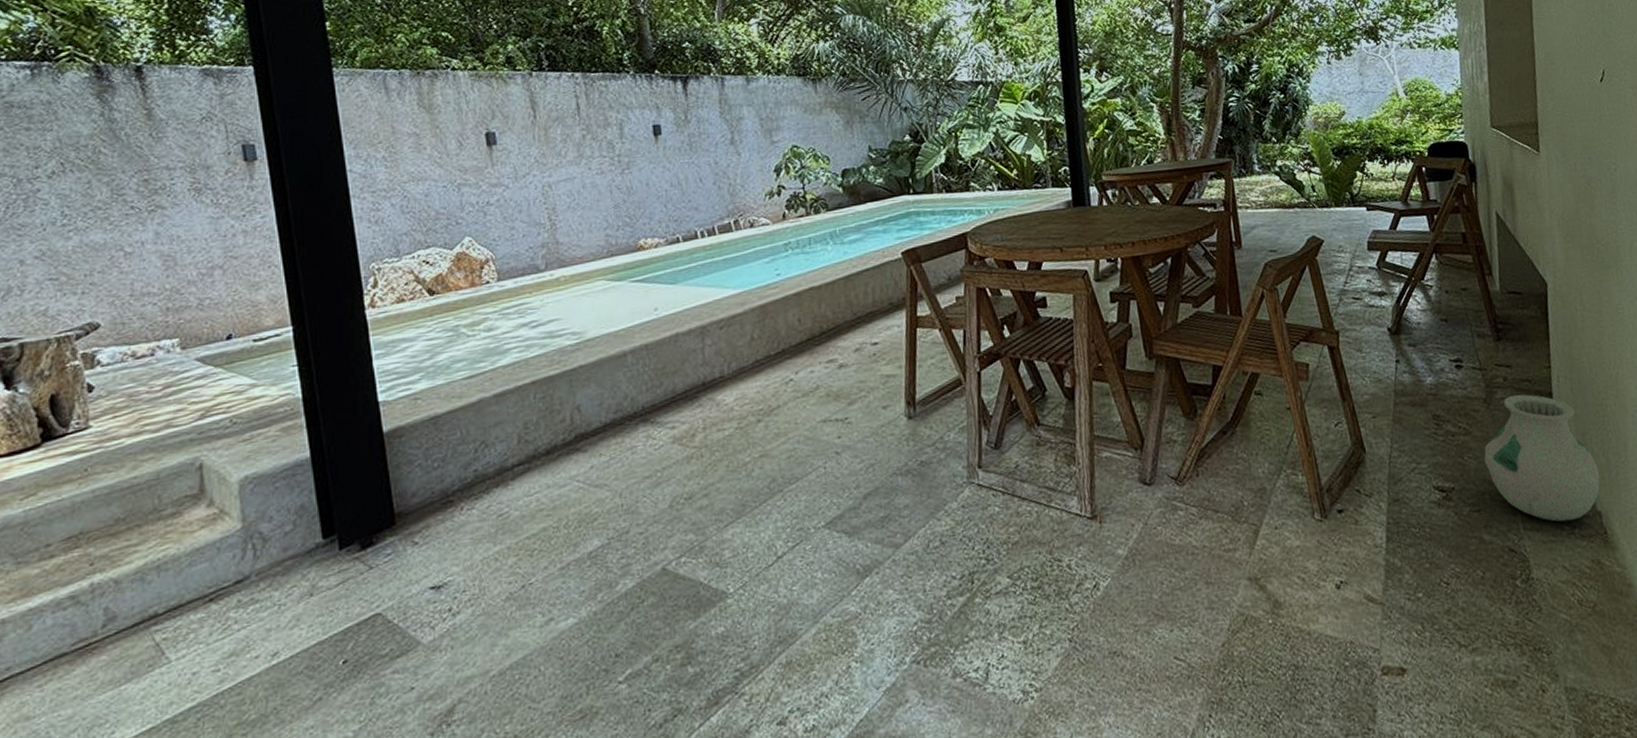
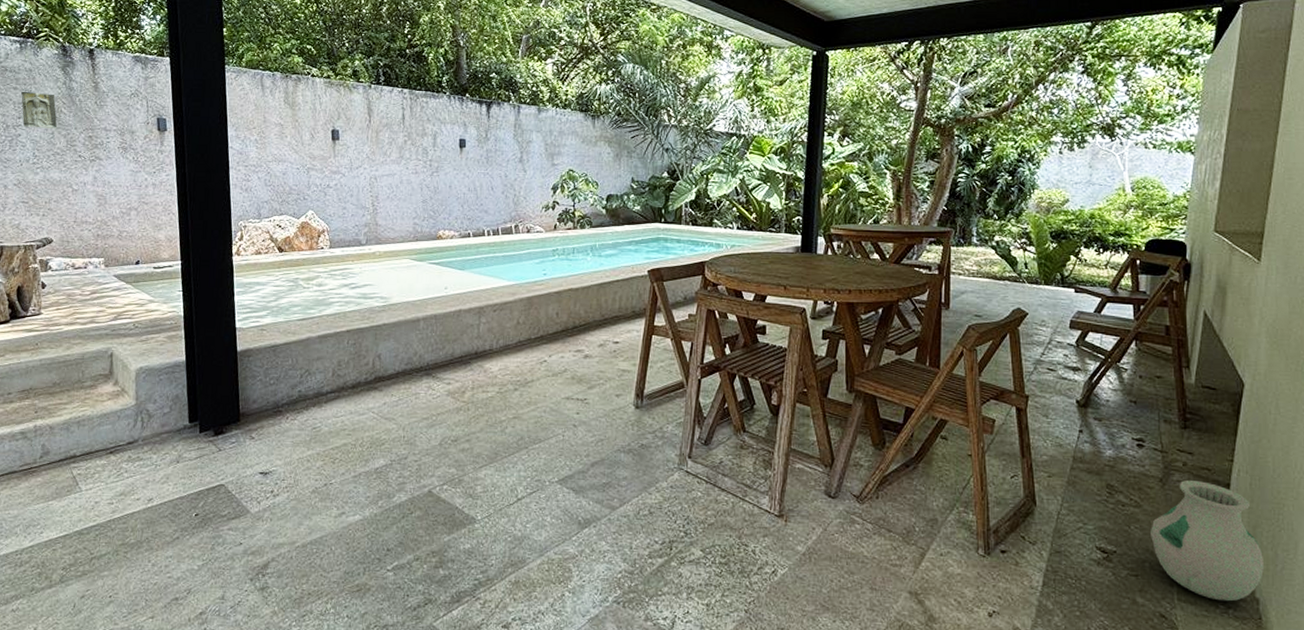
decorative relief: none [37,131,96,180] -> present [21,91,58,129]

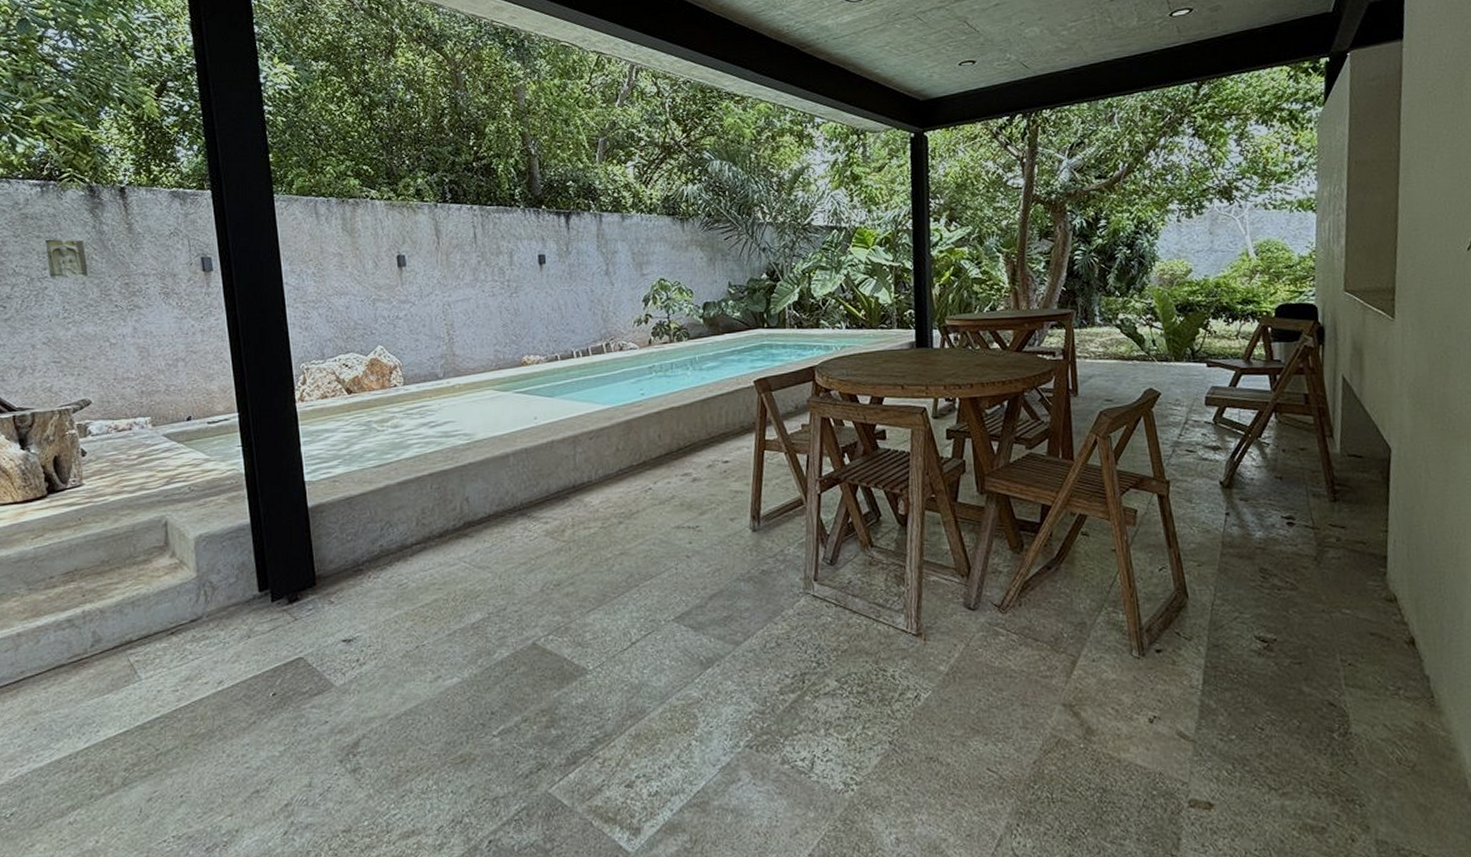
vase: present [1149,479,1265,602] -> none [1309,555,1432,682]

